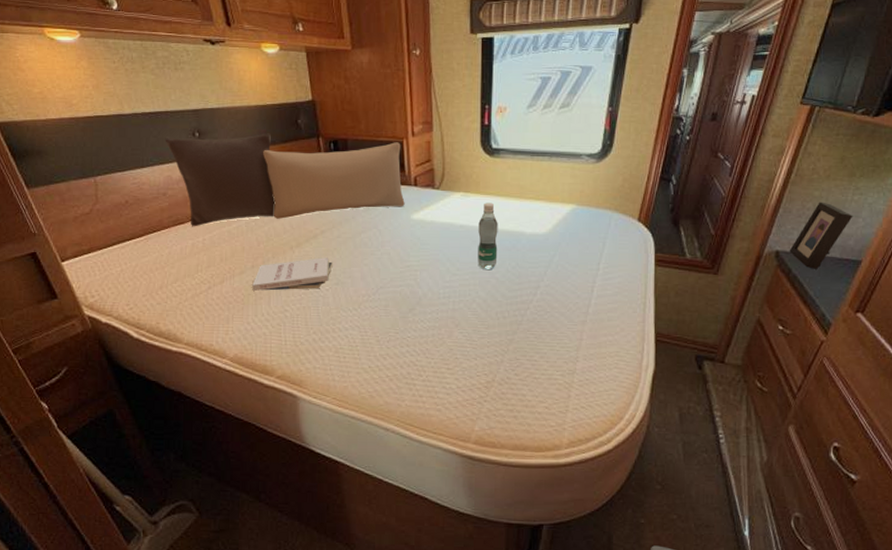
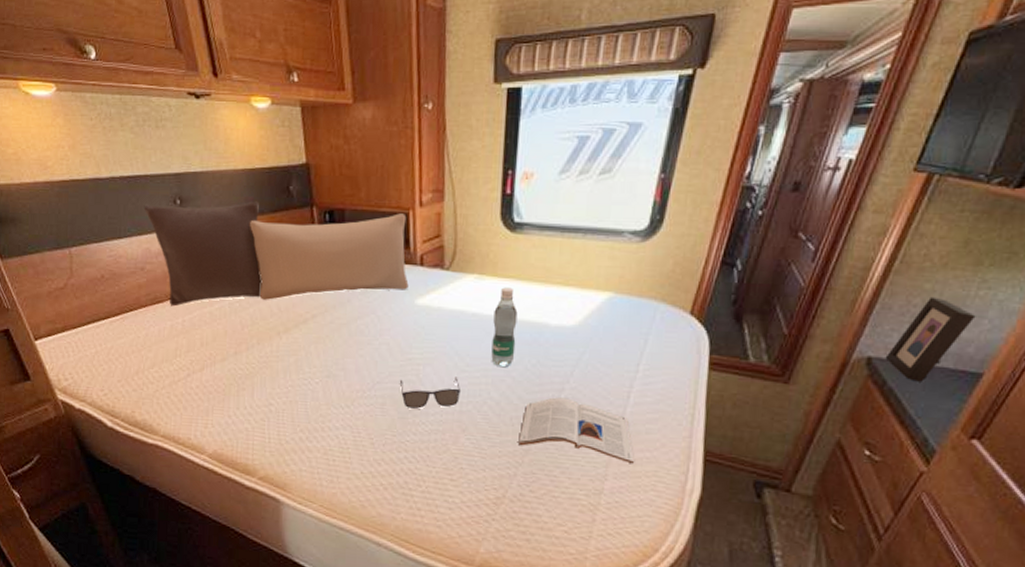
books: present [252,256,333,291] -> none [234,345,324,382]
eyeglasses: none [400,280,454,309] -> present [399,377,462,409]
magazine: none [504,294,601,347] -> present [518,397,635,464]

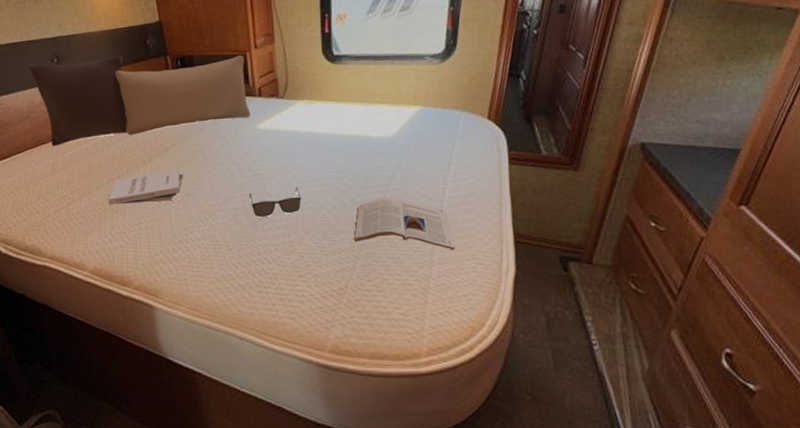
books: none [234,345,324,382] -> present [109,169,184,204]
bottle: present [491,287,518,368] -> none [324,109,345,176]
picture frame: present [885,296,976,382] -> none [656,89,726,161]

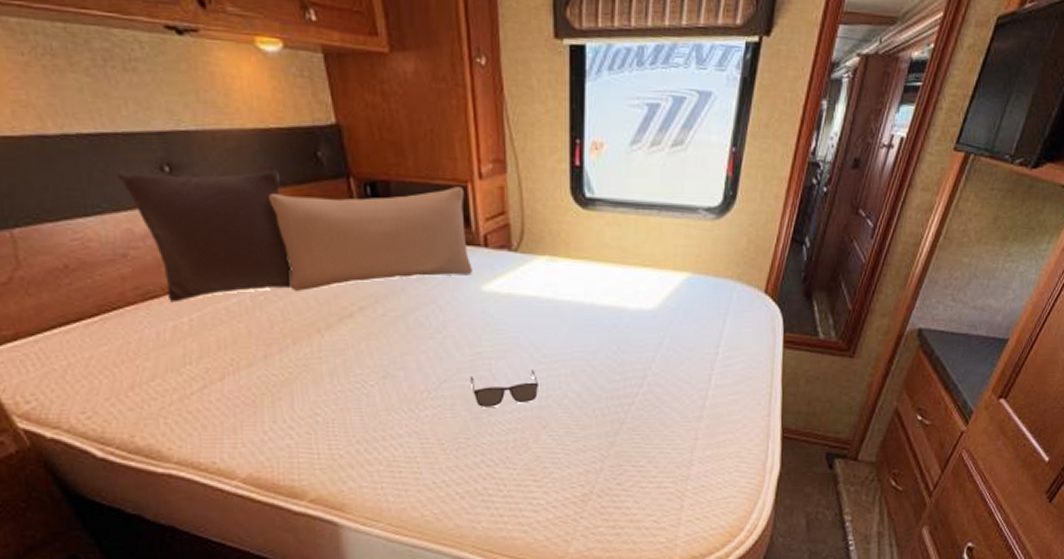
books: present [109,169,184,204] -> none [266,341,378,389]
magazine: present [354,197,456,250] -> none [603,385,719,447]

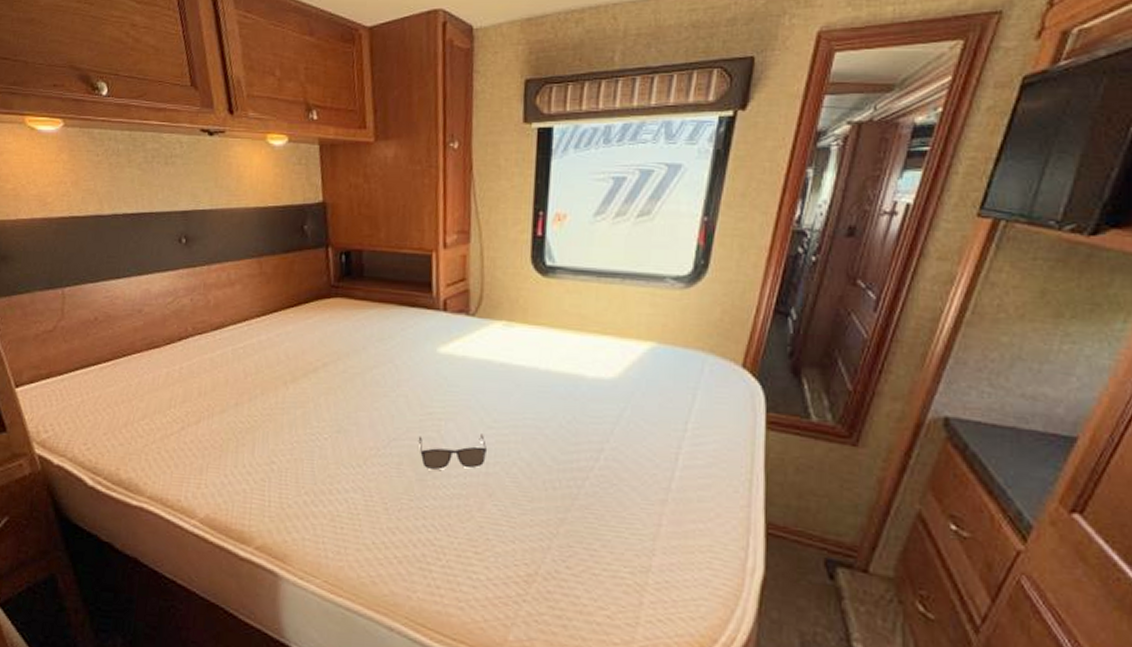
pillow: present [117,169,293,303] -> none [146,241,270,352]
pillow: present [269,186,473,291] -> none [259,255,430,346]

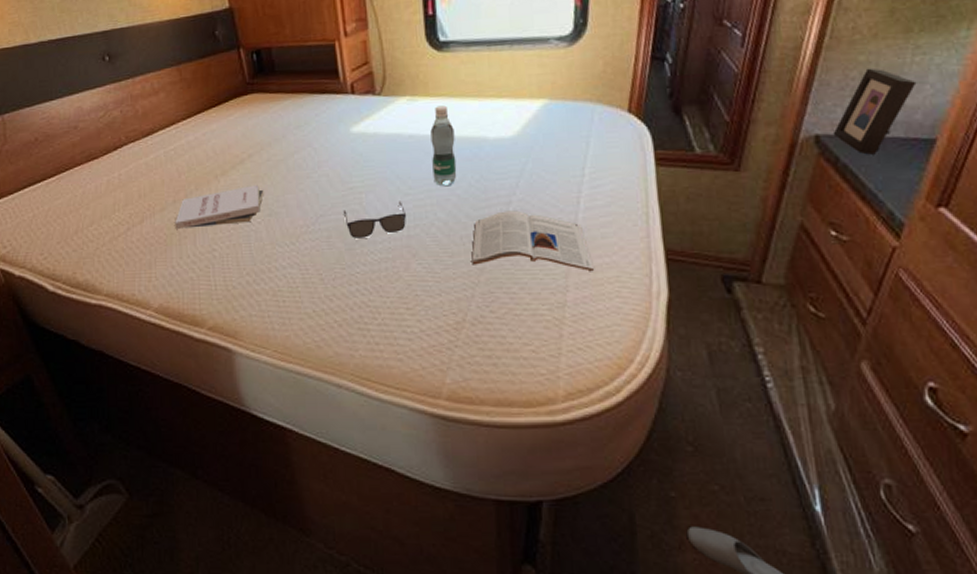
books: none [234,396,335,437] -> present [175,184,264,229]
bottle: none [521,335,551,424] -> present [430,105,457,187]
magazine: none [552,458,687,538] -> present [472,210,595,272]
picture frame: none [964,351,1062,446] -> present [833,68,917,155]

